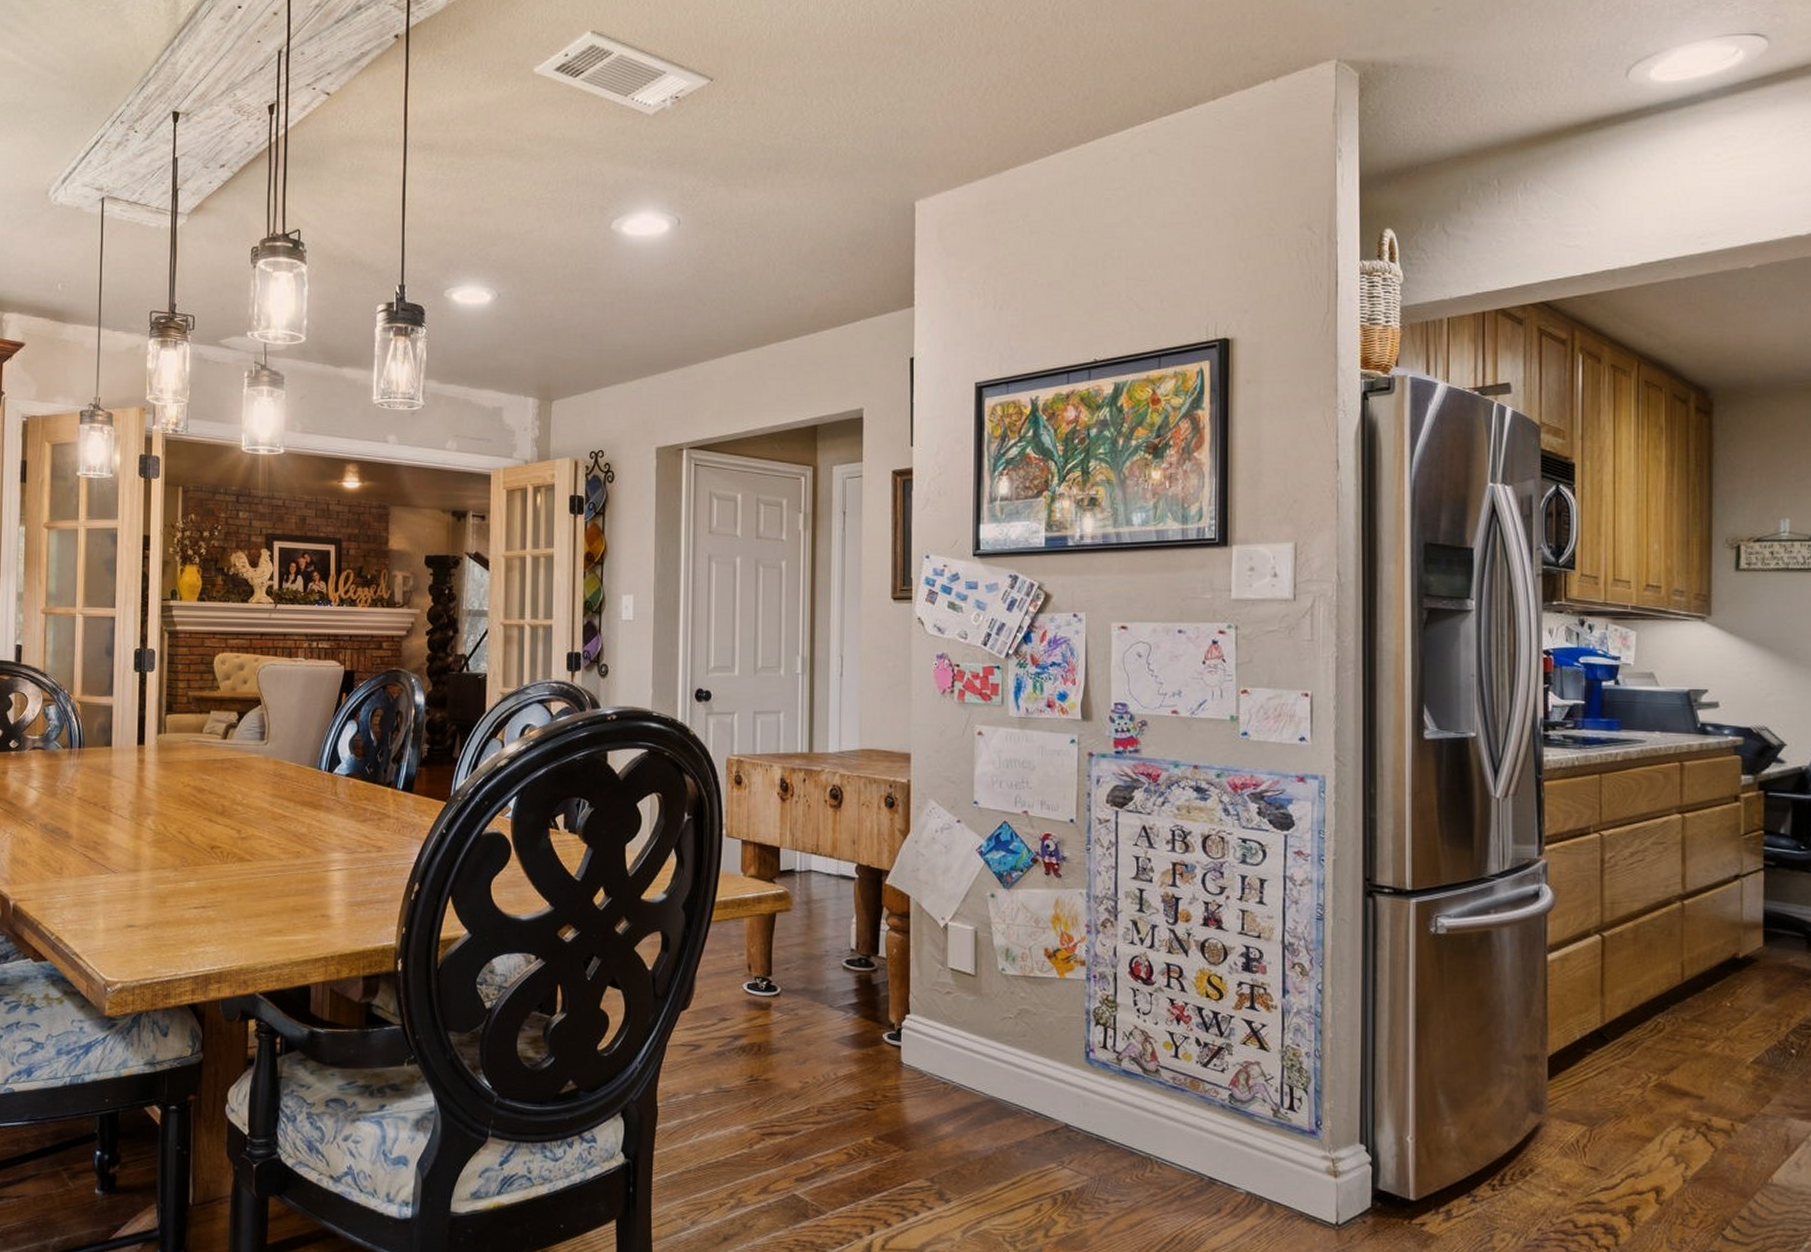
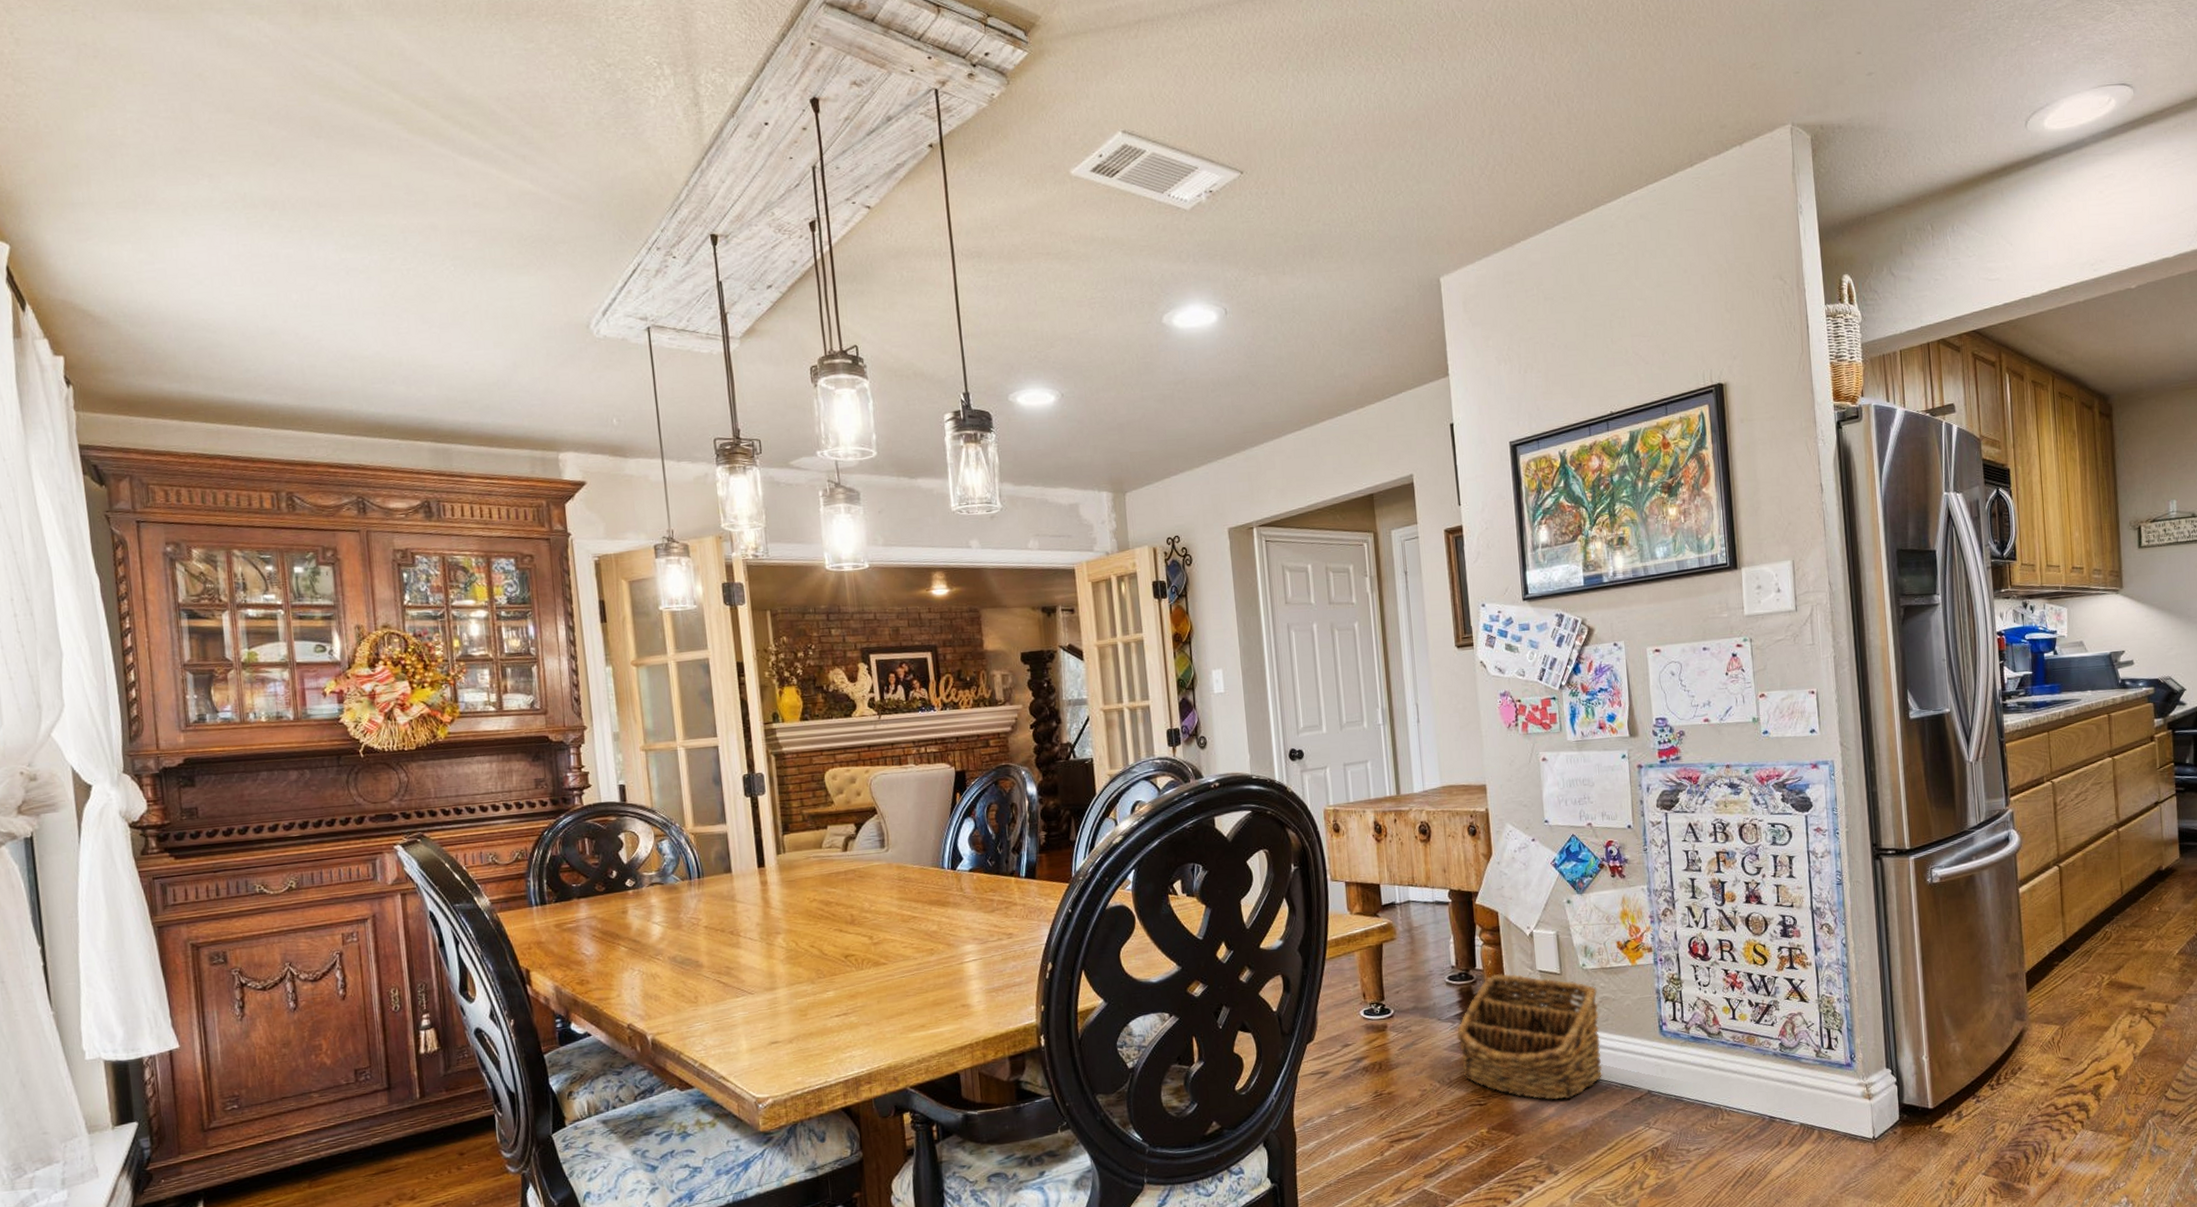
basket: none [850,965,1016,1119] -> present [1457,973,1603,1100]

